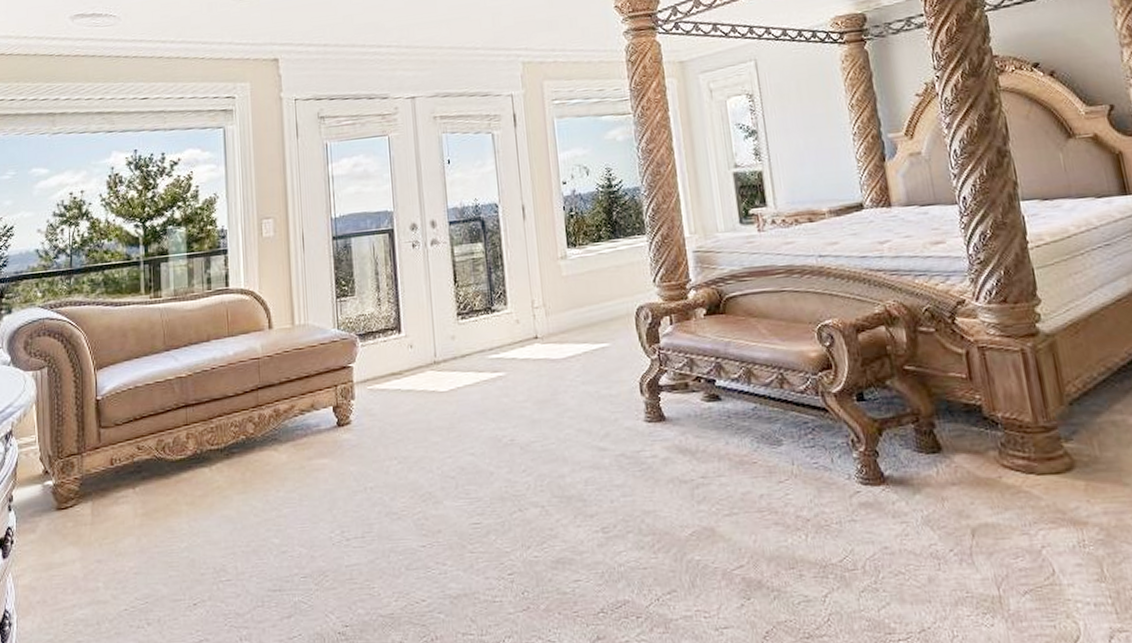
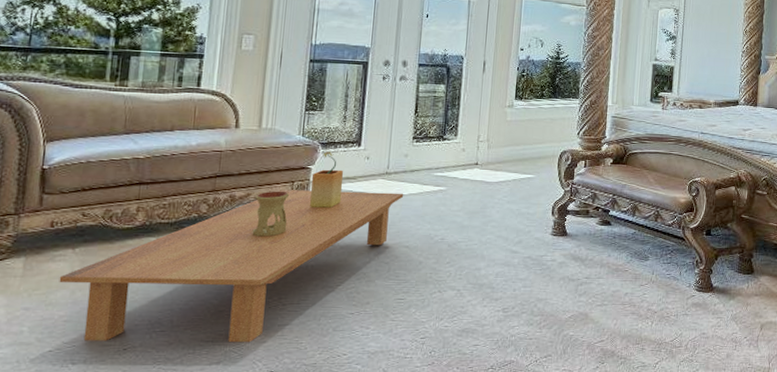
coffee table: none [125,385,459,597] -> present [59,189,404,343]
oil burner: none [300,398,338,457] -> present [252,191,289,237]
potted plant: none [355,343,391,415] -> present [310,151,344,208]

